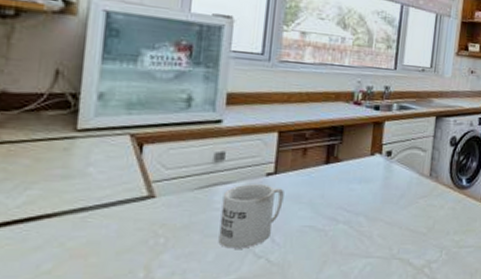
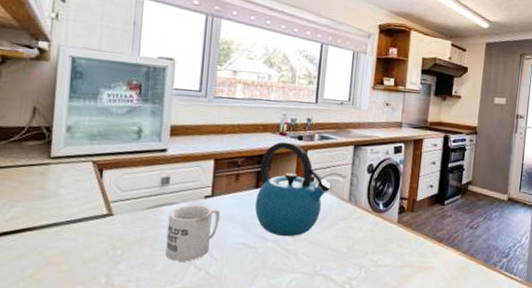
kettle: none [324,112,411,218] -> present [254,141,332,237]

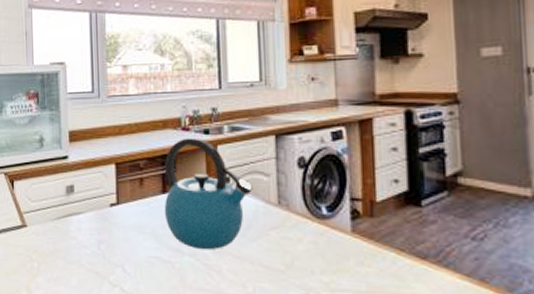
mug: present [165,205,220,262] -> none [77,214,128,276]

